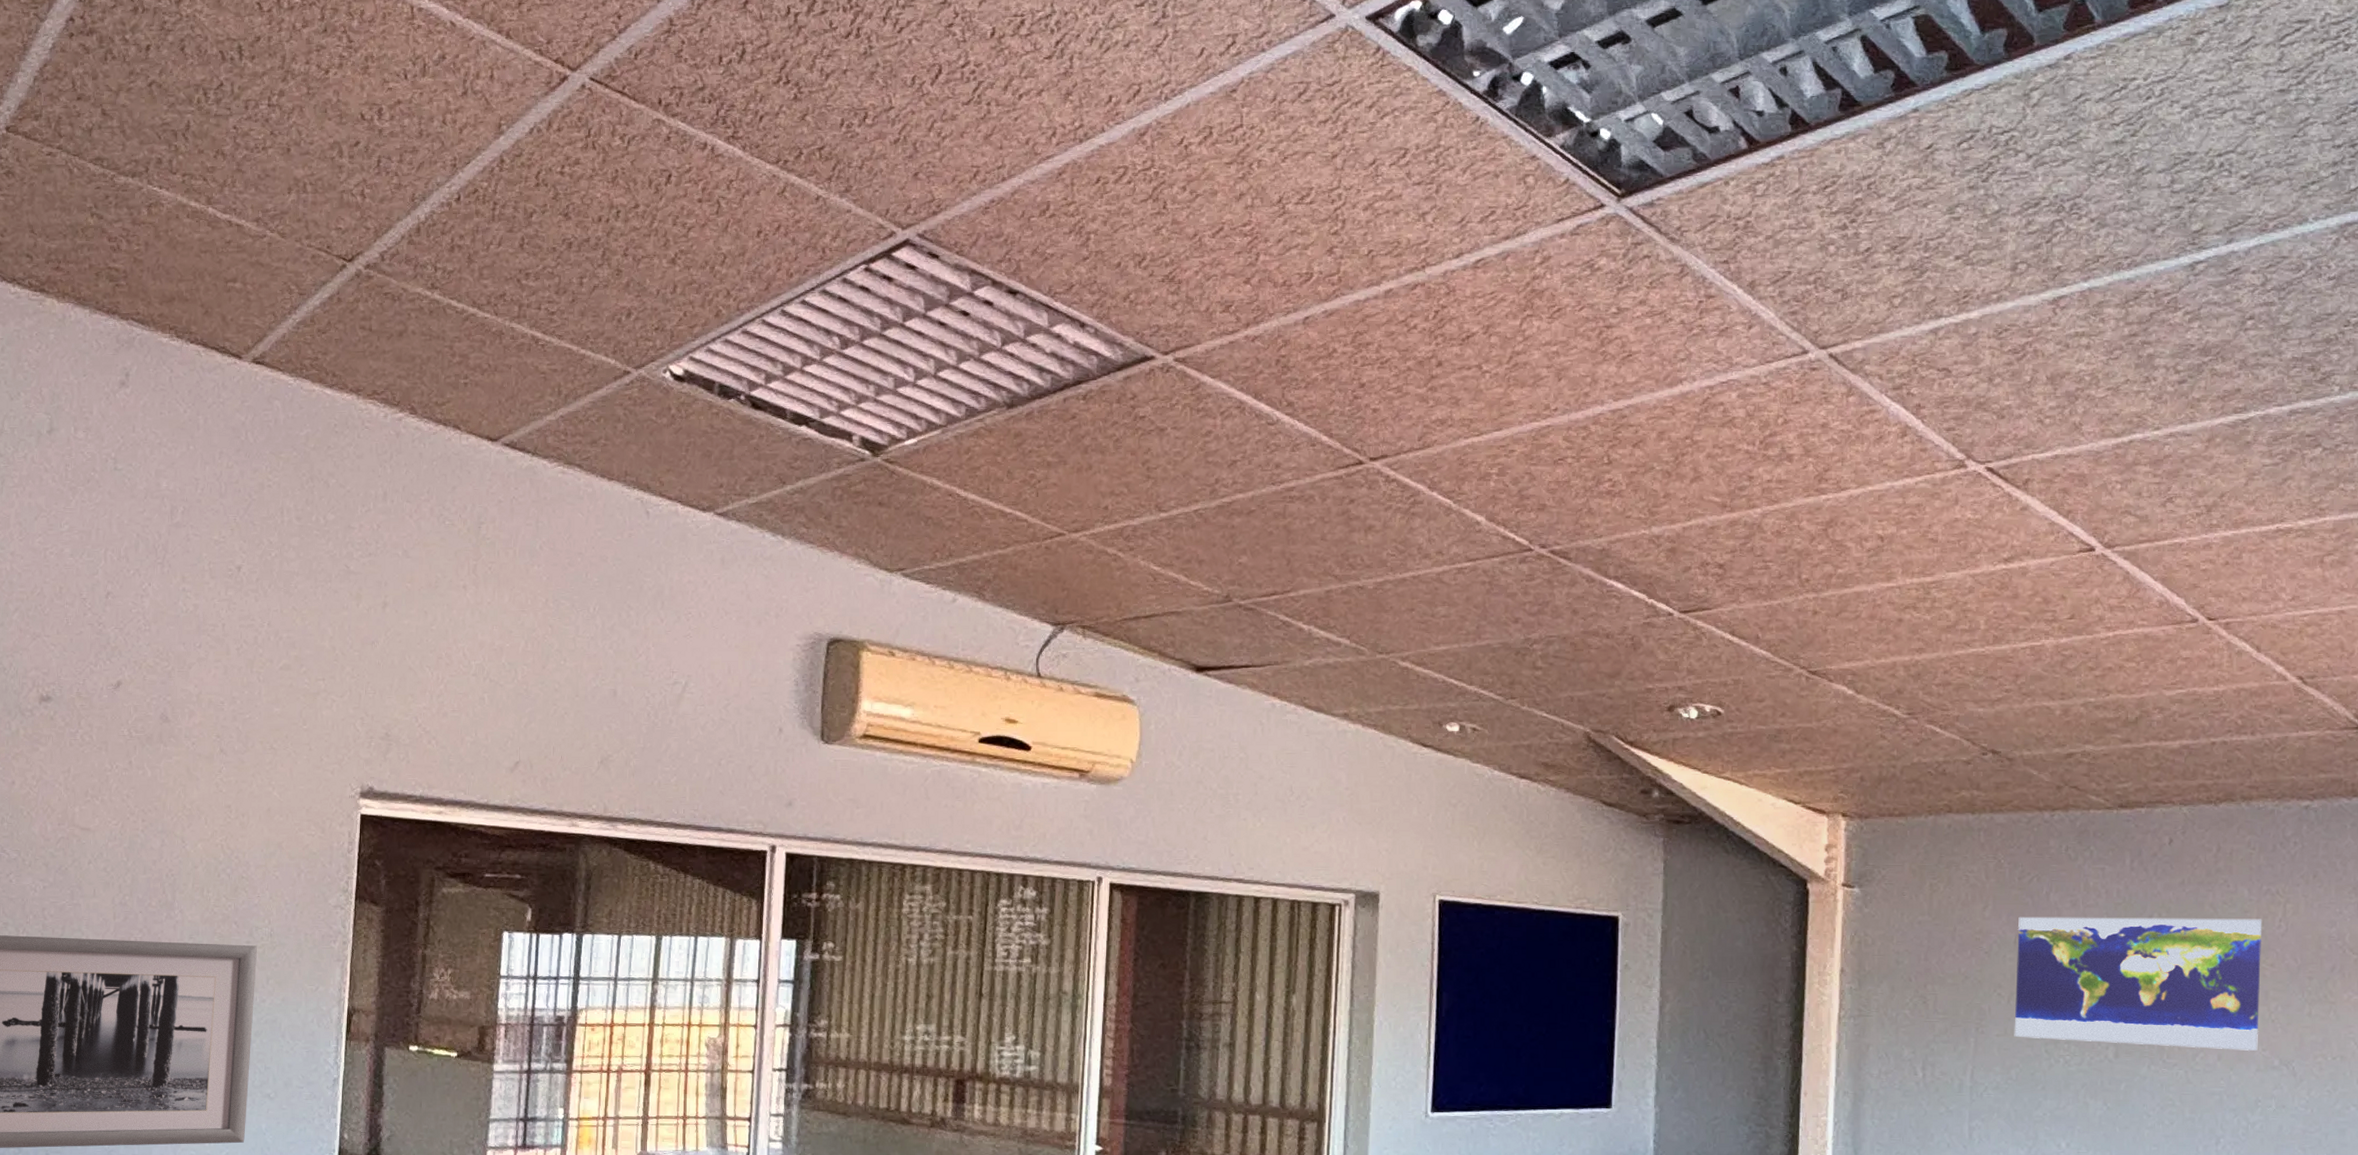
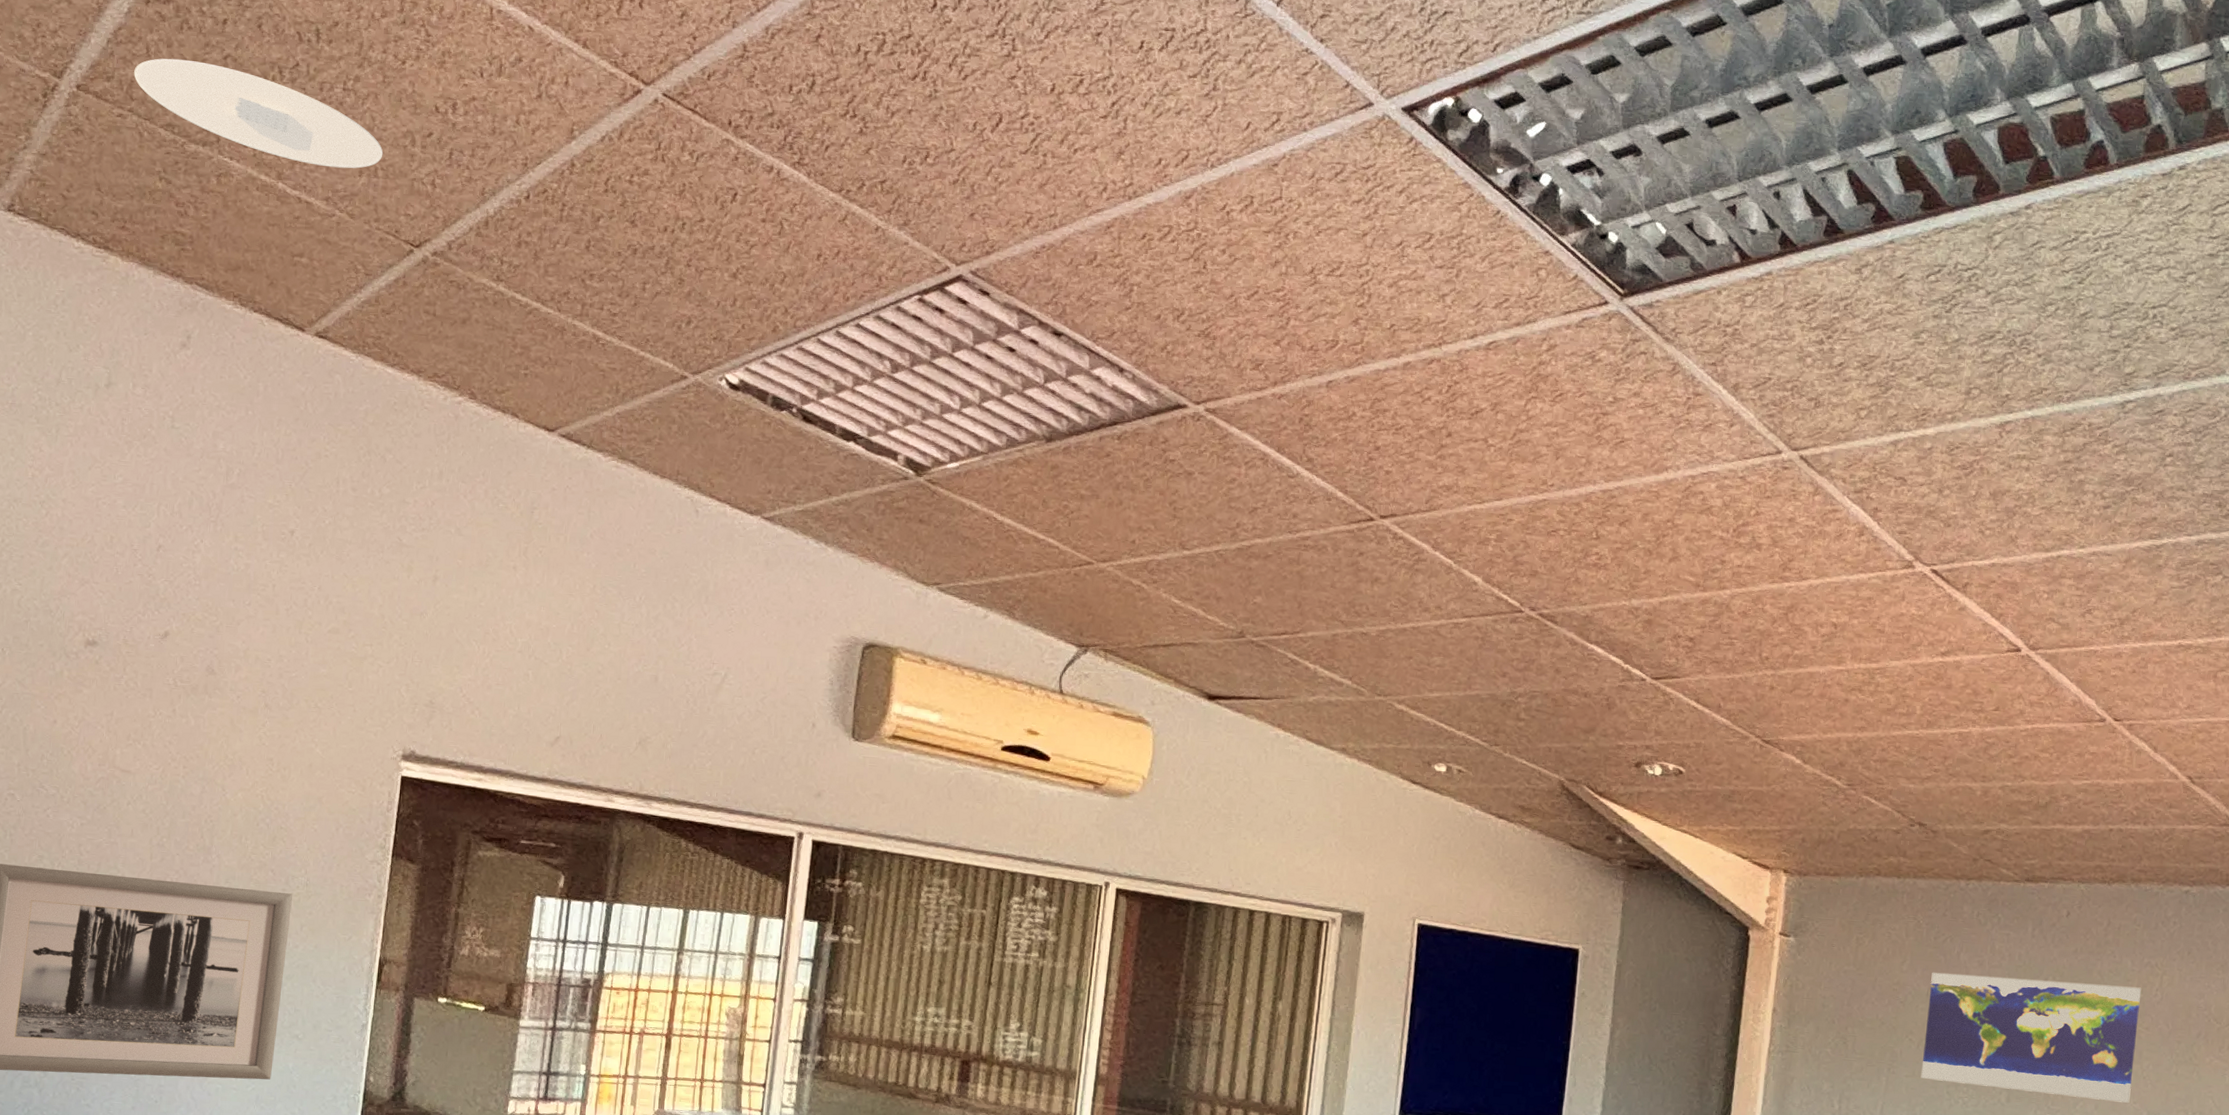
recessed light: none [61,90,311,187] -> present [134,58,383,169]

